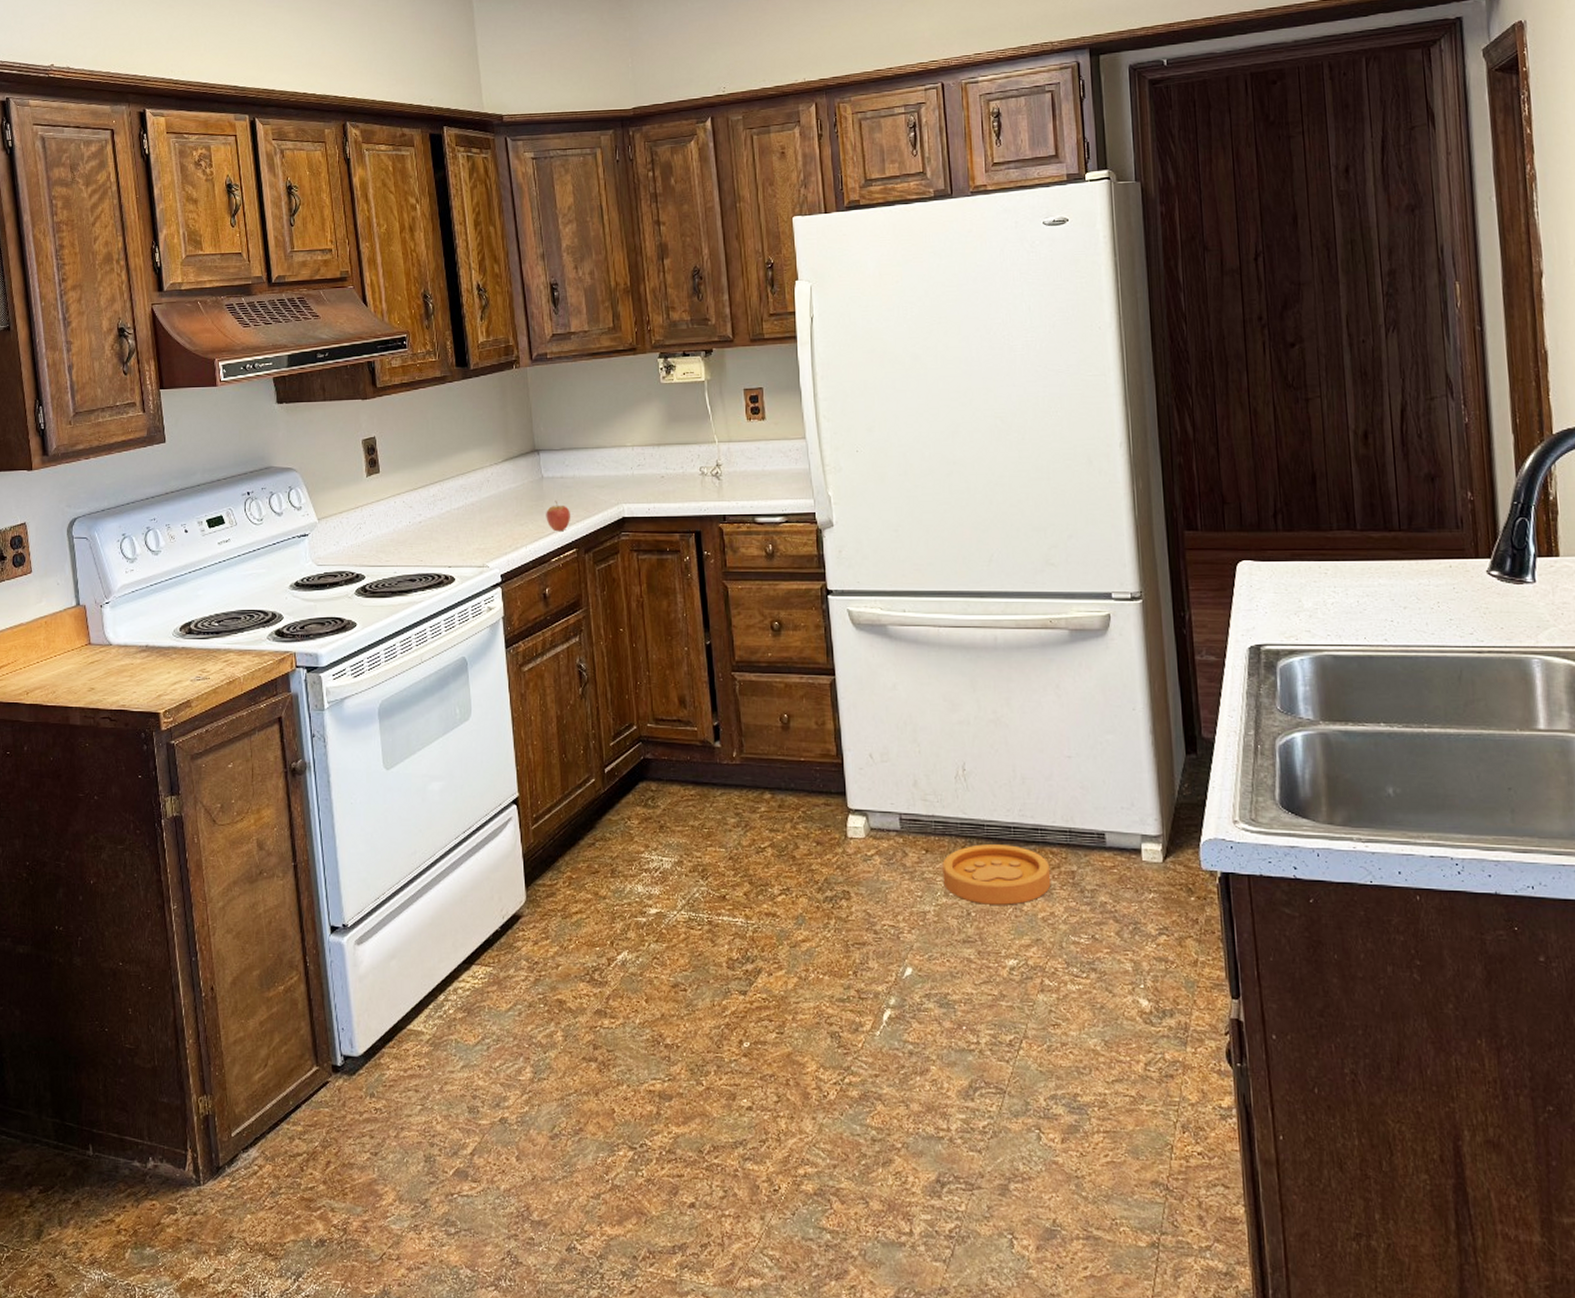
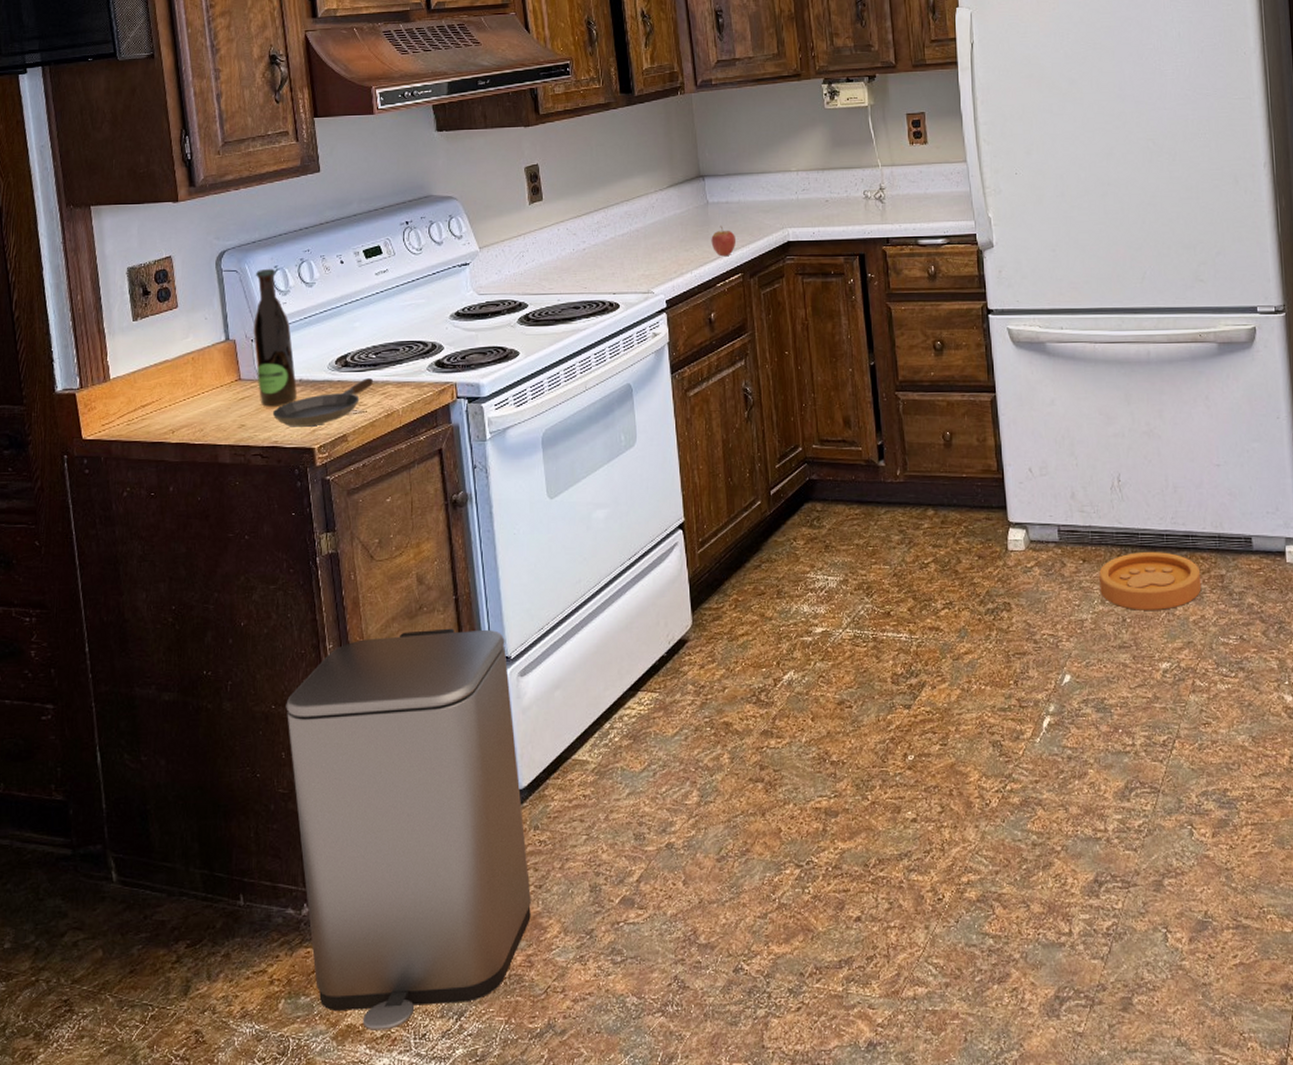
bottle: none [101,536,144,672] -> present [252,268,298,408]
frying pan: none [120,646,217,692] -> present [272,378,374,427]
pedal bin: none [132,894,367,1286] -> present [286,628,531,1030]

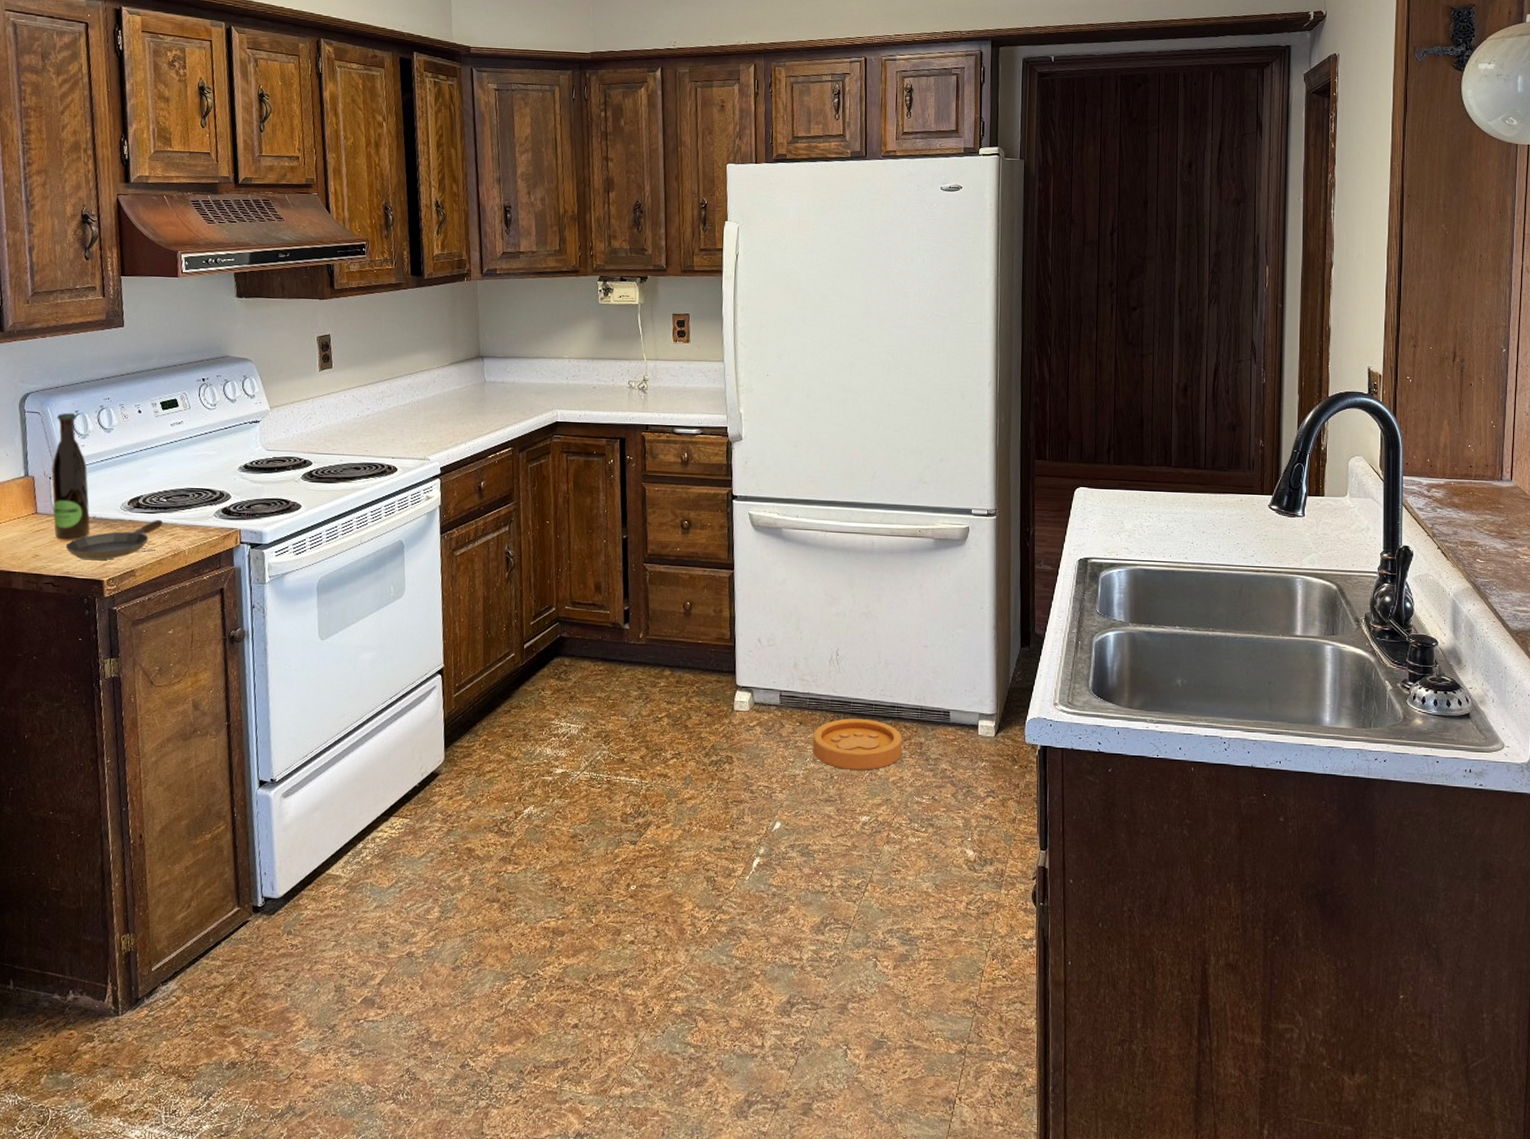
pedal bin: present [286,628,531,1030] -> none [63,751,281,1106]
fruit: present [711,226,737,257] -> none [485,403,509,432]

